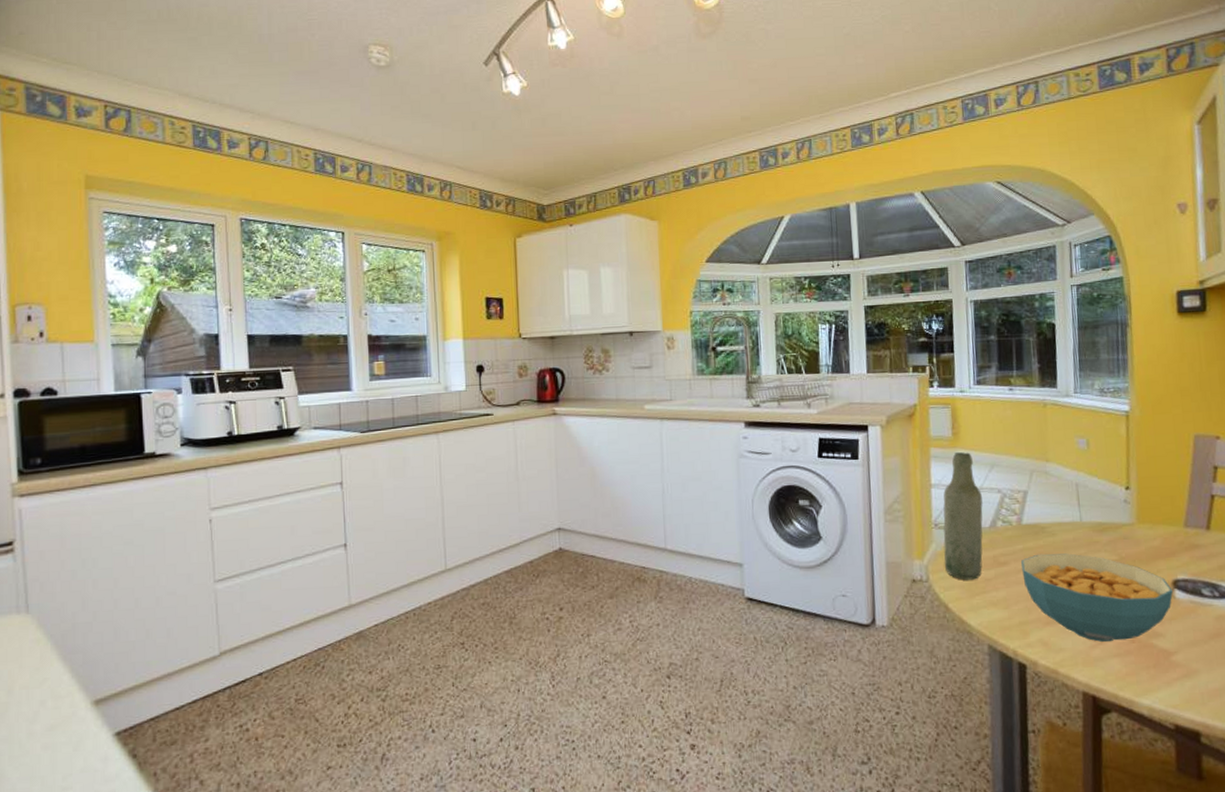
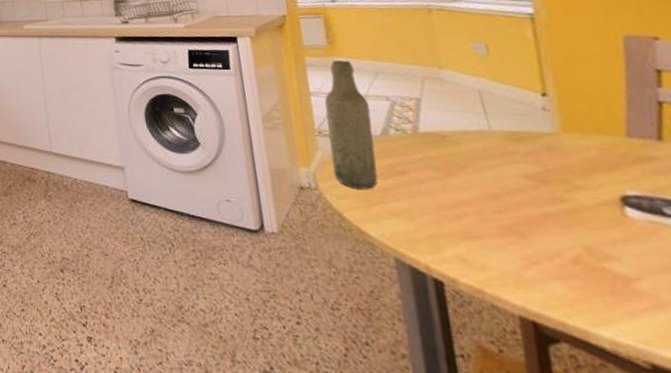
cereal bowl: present [1021,553,1173,642] -> none [423,163,624,261]

